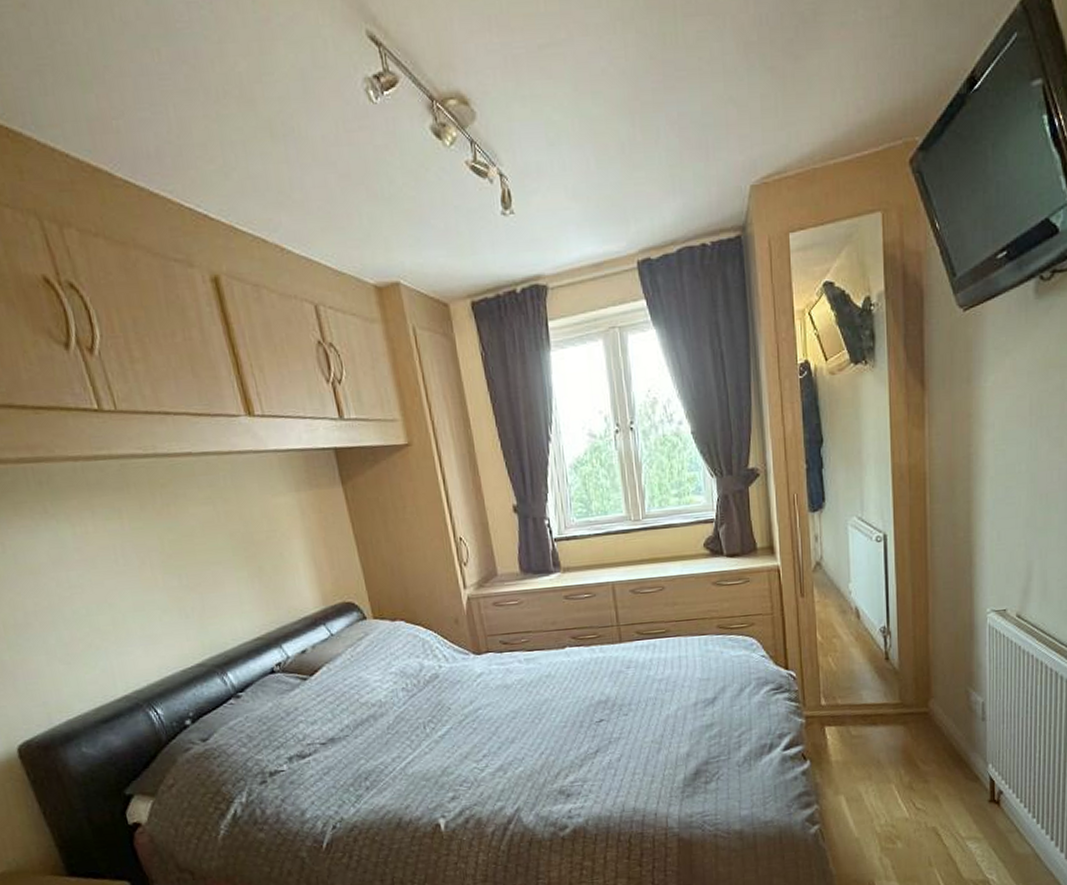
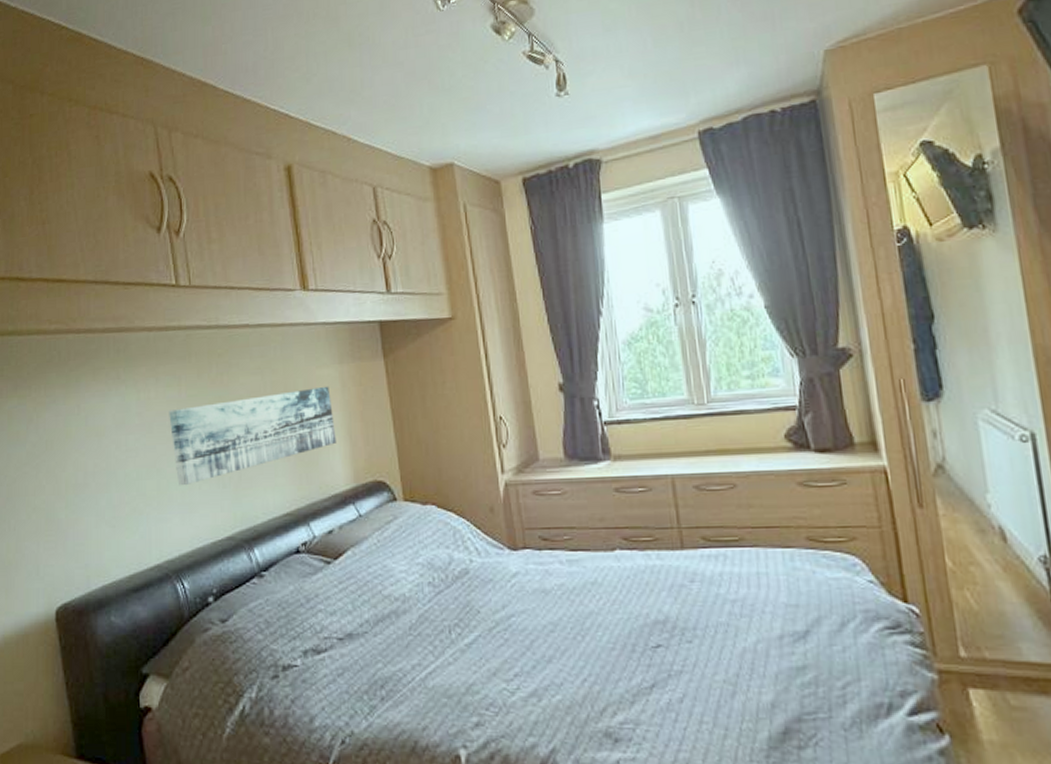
wall art: none [113,514,301,619] -> present [169,386,337,486]

